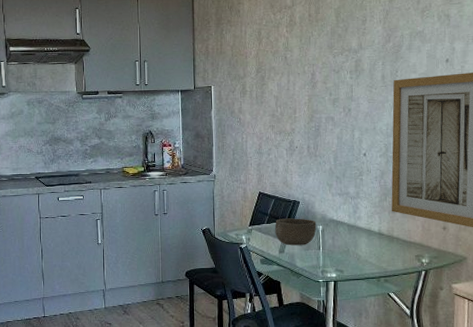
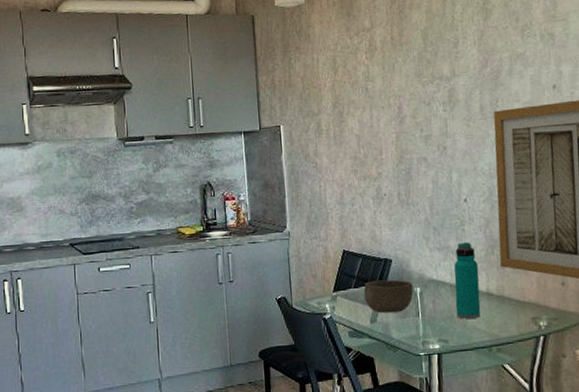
water bottle: none [351,190,373,254] -> present [454,242,481,319]

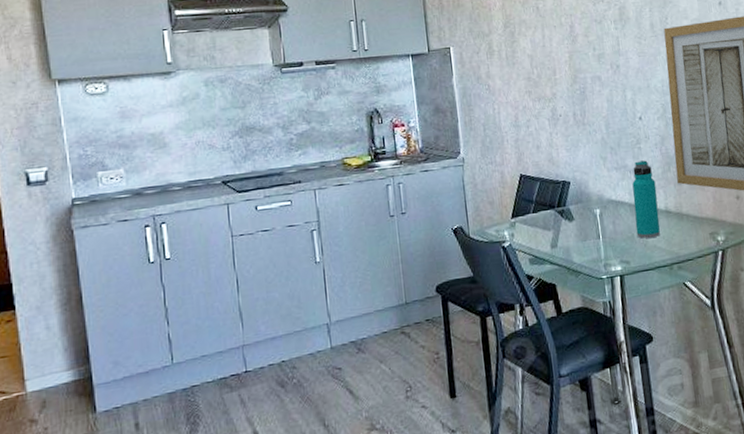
bowl: present [364,279,414,314] -> none [543,202,594,238]

